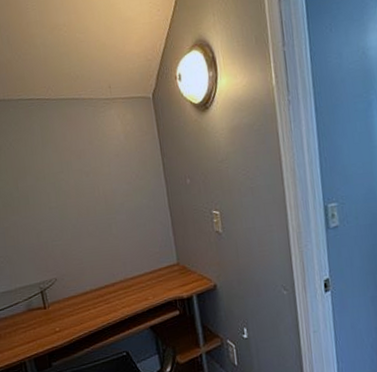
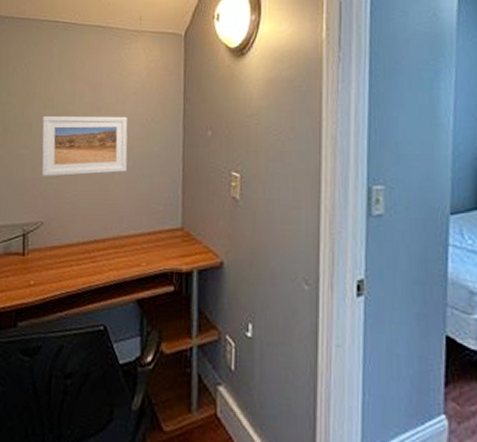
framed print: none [36,177,122,240] -> present [41,116,128,177]

